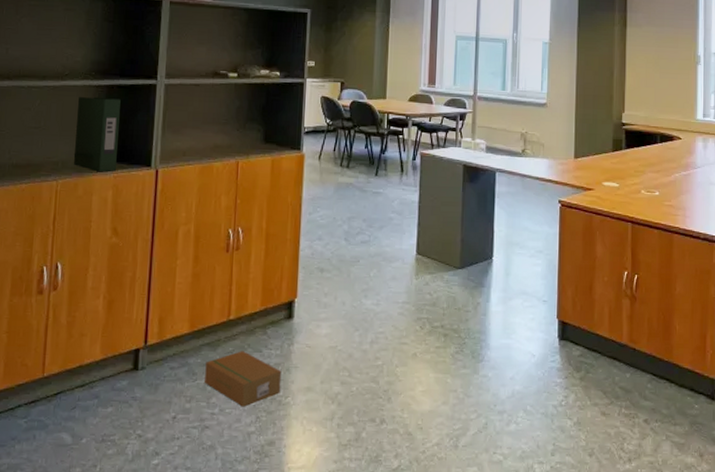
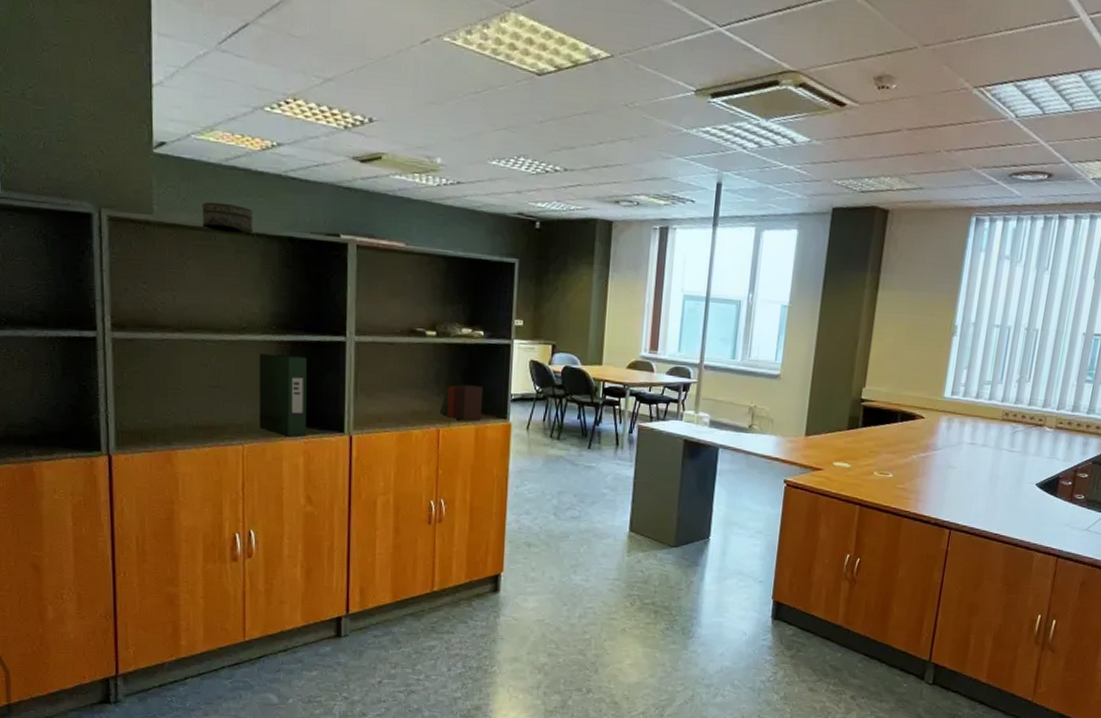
box: present [205,351,282,407] -> none [409,622,488,674]
books: none [239,119,279,154] -> present [439,384,483,422]

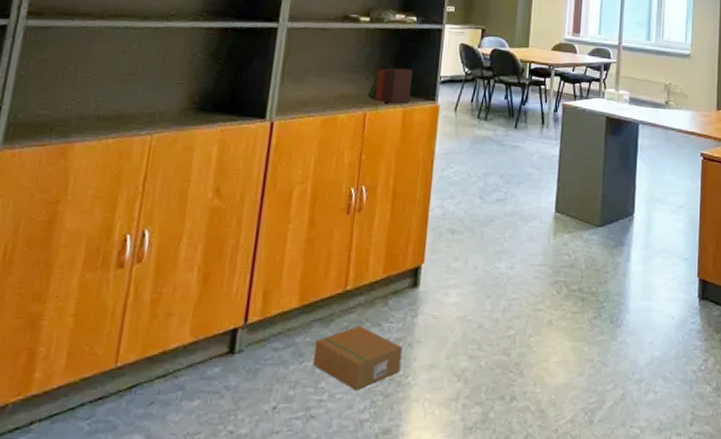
binder: present [260,353,307,437] -> none [174,40,235,125]
box: none [409,622,488,674] -> present [313,326,403,391]

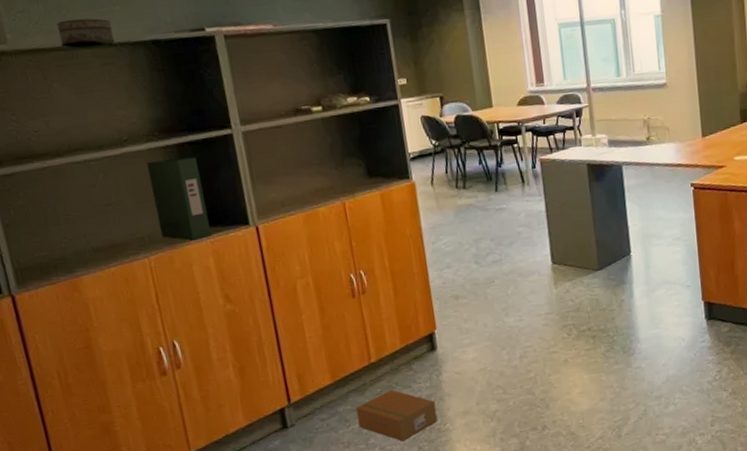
binder: none [174,40,235,125] -> present [147,157,211,240]
books: present [367,67,413,105] -> none [340,151,384,190]

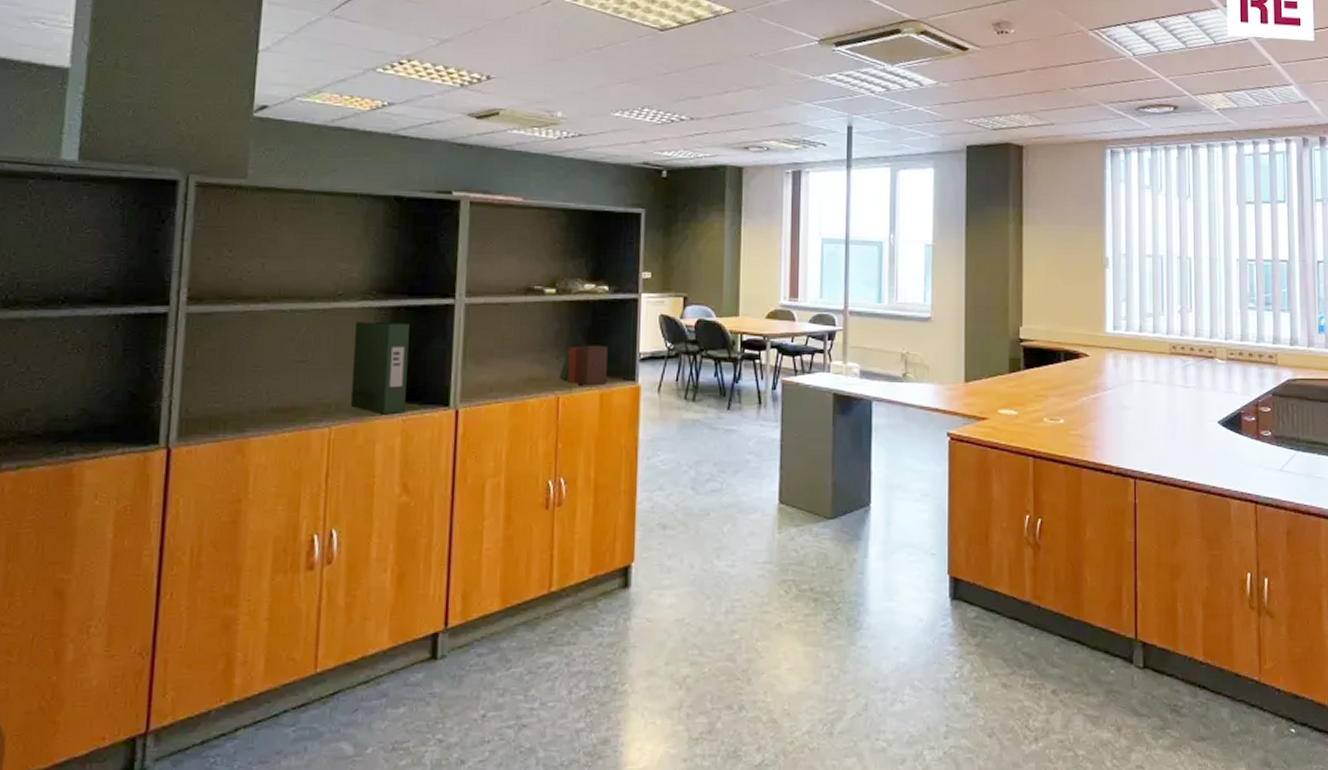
decorative box: present [56,18,116,49] -> none [301,163,359,195]
books: none [340,151,384,190] -> present [559,345,608,386]
box: present [356,390,438,442] -> none [521,630,617,699]

